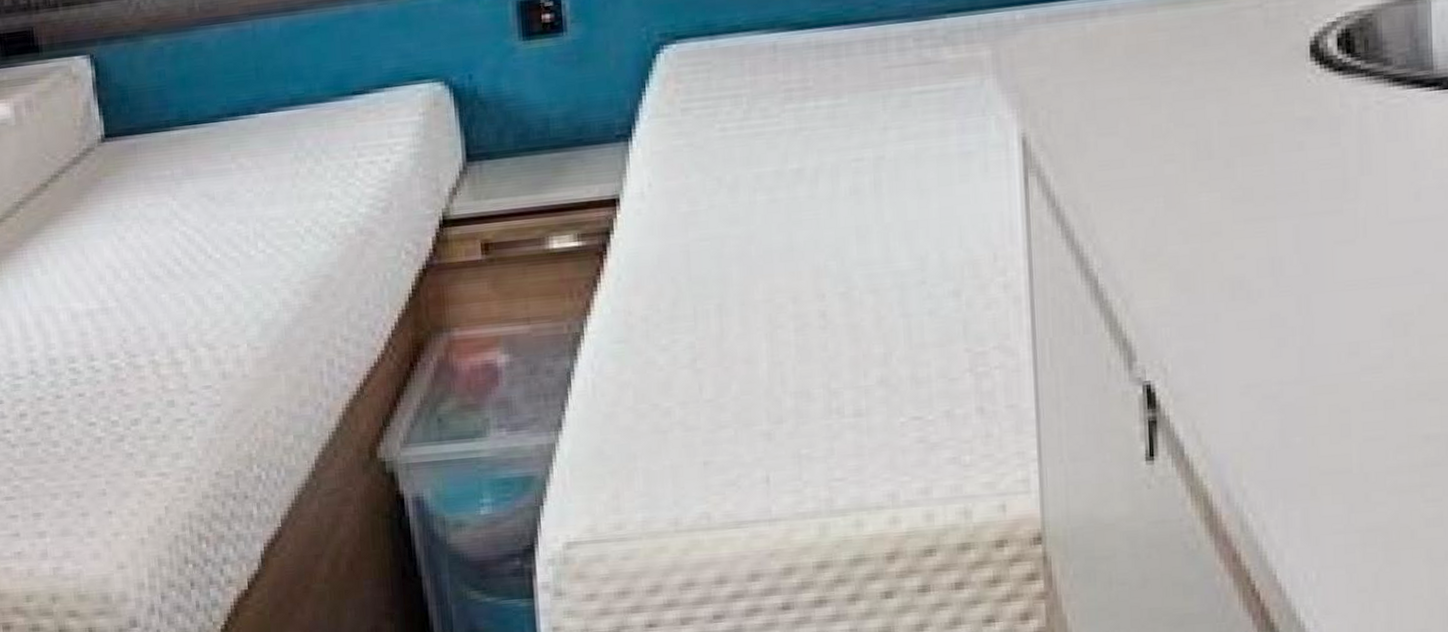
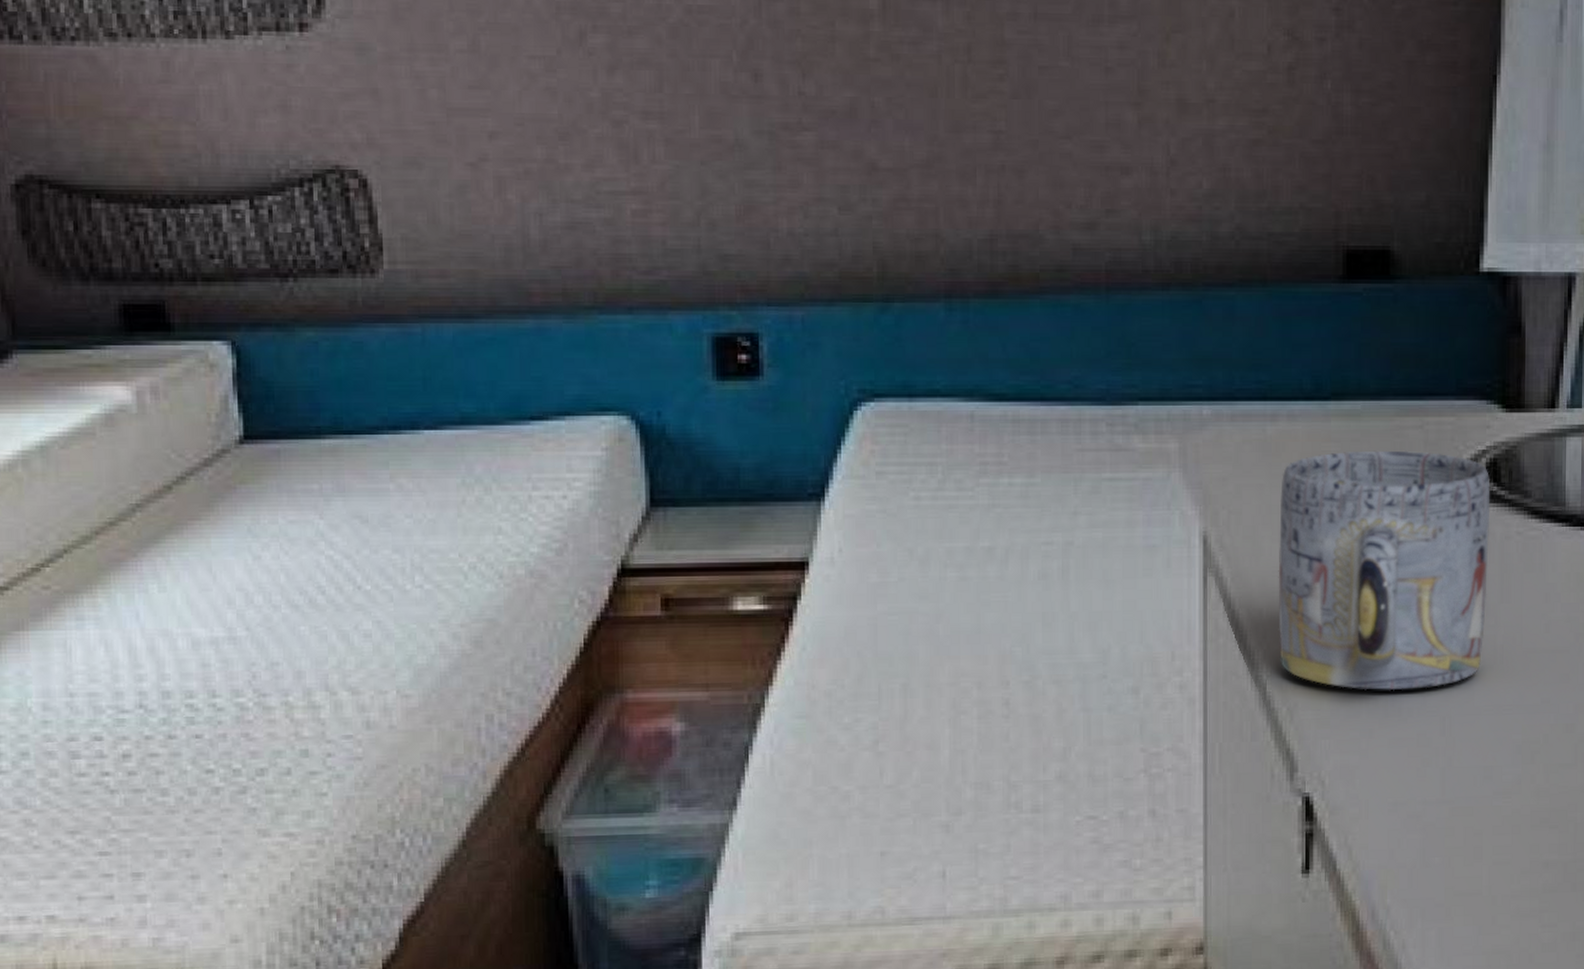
mug: none [1104,30,1345,276] -> present [1278,450,1491,691]

